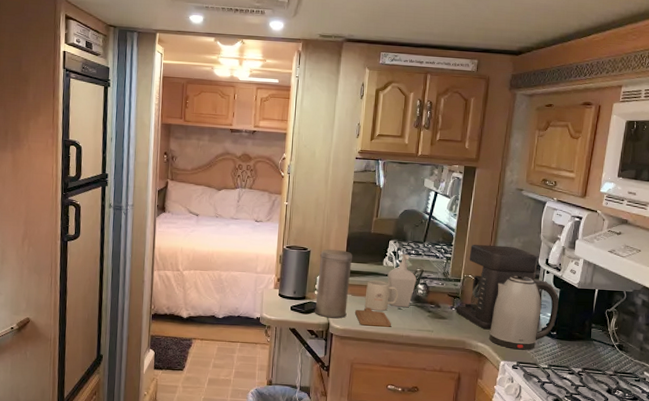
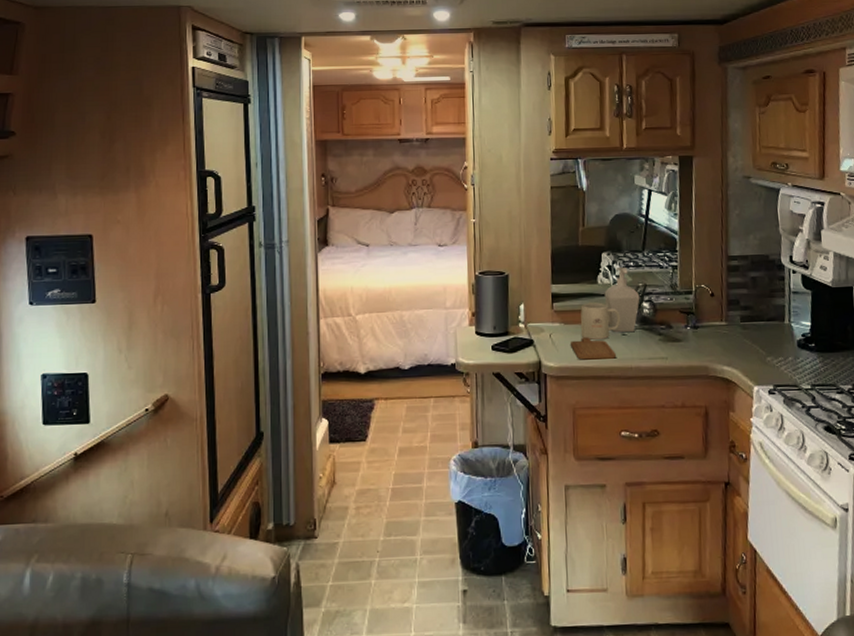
canister: present [314,249,353,319] -> none [520,269,561,355]
coffee maker: present [455,244,538,329] -> none [691,245,781,348]
kettle: present [489,275,559,350] -> none [735,278,813,370]

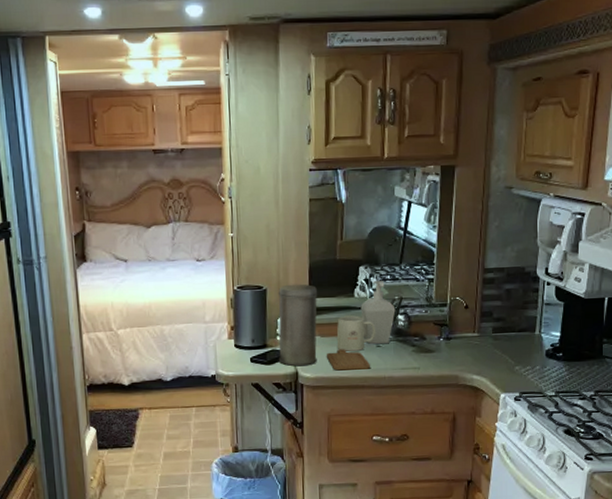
canister: none [520,269,561,355] -> present [278,284,318,367]

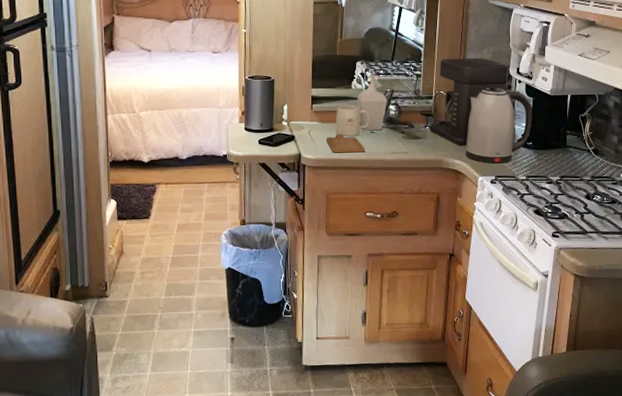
canister: present [278,284,318,367] -> none [283,75,320,149]
coffee maker: none [444,257,536,358] -> present [430,58,509,145]
kettle: none [485,290,563,379] -> present [465,87,533,164]

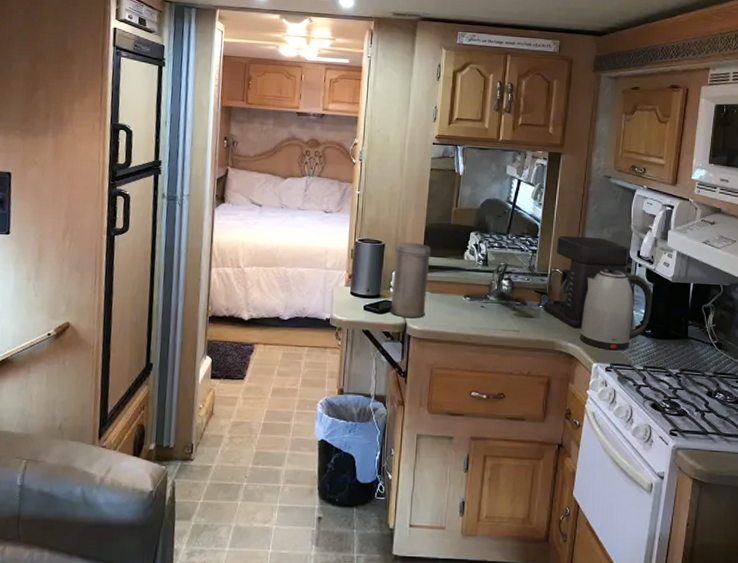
canister: none [283,75,320,149] -> present [389,242,432,319]
chopping board: present [326,134,365,153] -> none [434,306,474,327]
mug: present [335,105,371,136] -> none [444,276,482,309]
soap bottle: present [357,74,388,131] -> none [469,246,501,306]

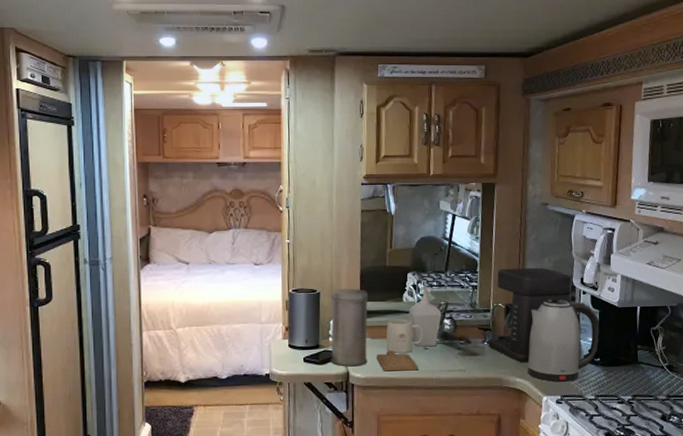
chopping board: none [434,306,474,327] -> present [376,351,418,372]
mug: none [444,276,482,309] -> present [386,319,424,353]
soap bottle: none [469,246,501,306] -> present [409,286,442,347]

